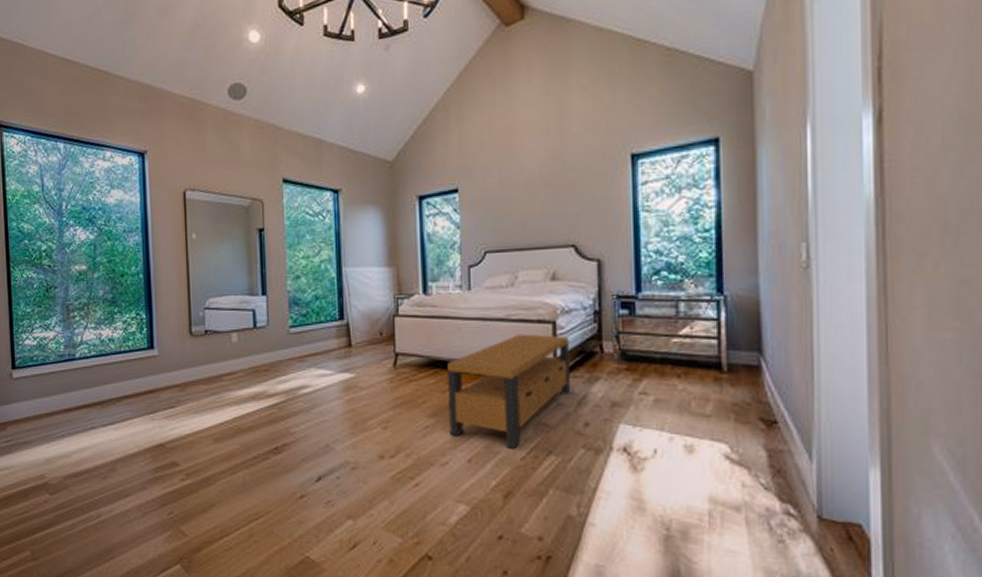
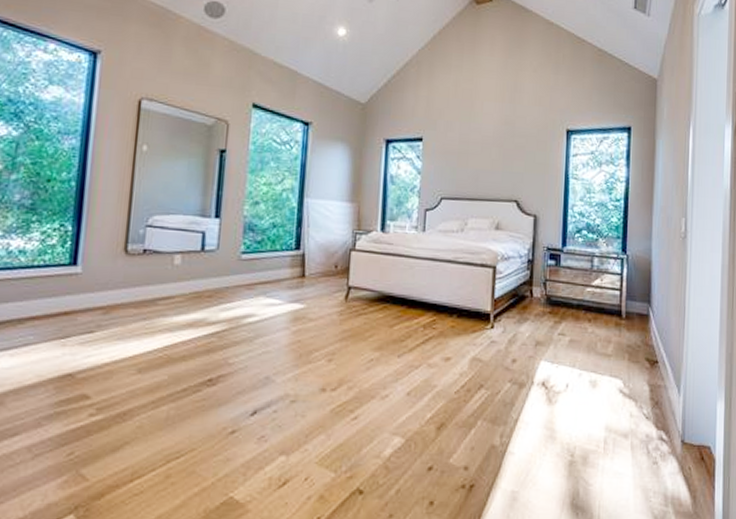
bench: present [447,334,572,450] -> none [392,275,505,384]

